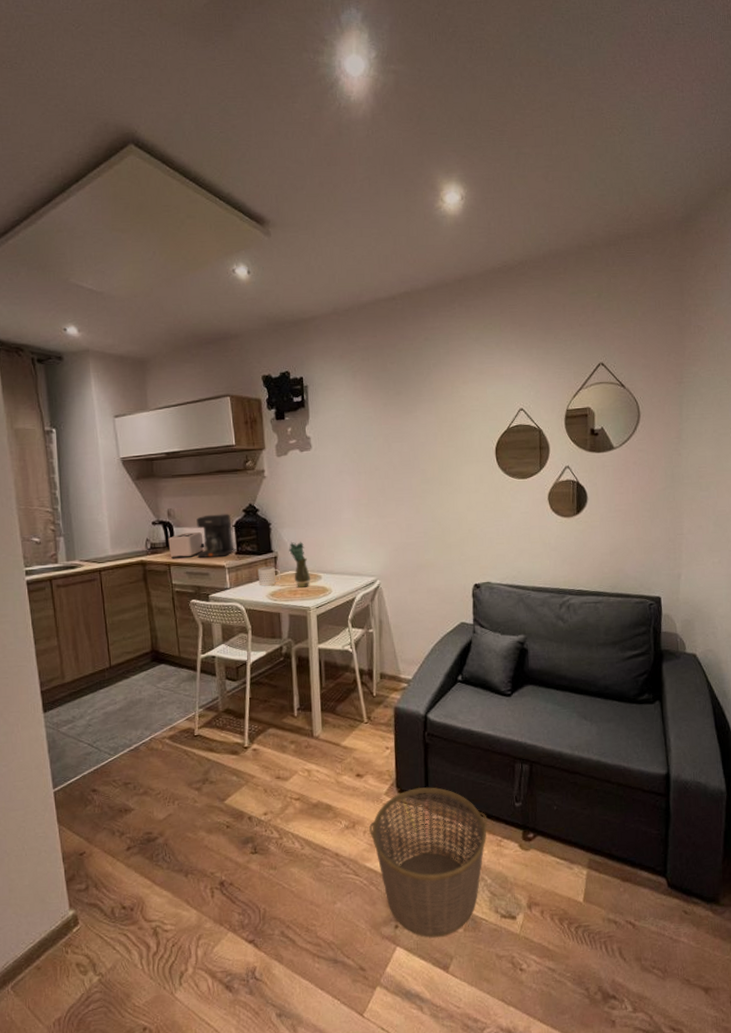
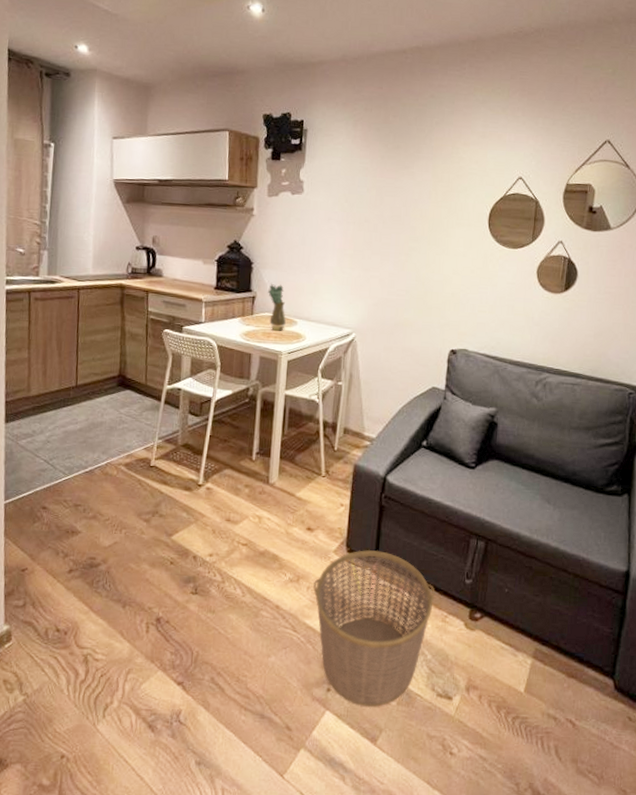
toaster: present [168,532,205,559] -> none [149,261,185,288]
coffee maker: present [196,514,234,559] -> none [176,246,214,290]
mug: present [258,566,281,586] -> none [233,305,257,325]

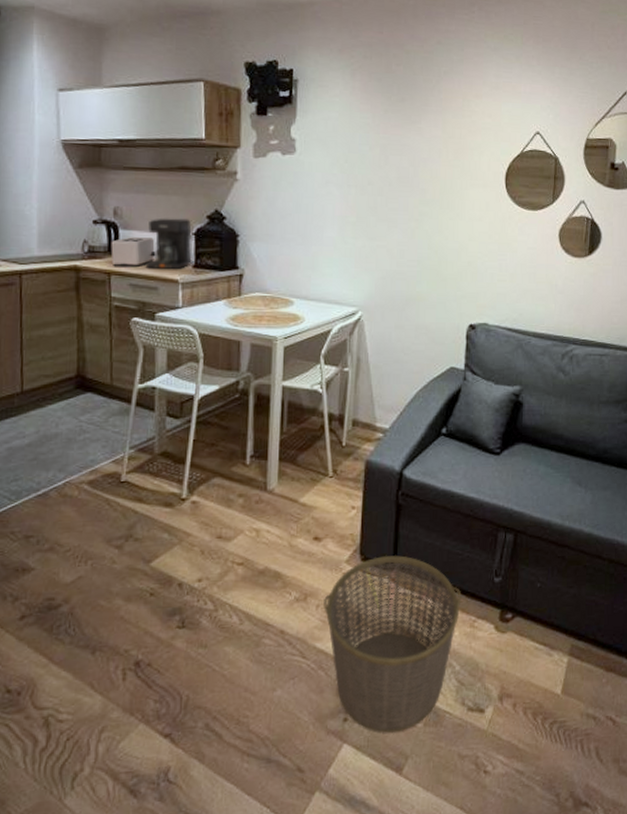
toaster: none [149,261,185,288] -> present [110,237,156,268]
coffee maker: none [176,246,214,290] -> present [145,218,192,270]
vase: present [268,283,286,331] -> none [258,258,280,313]

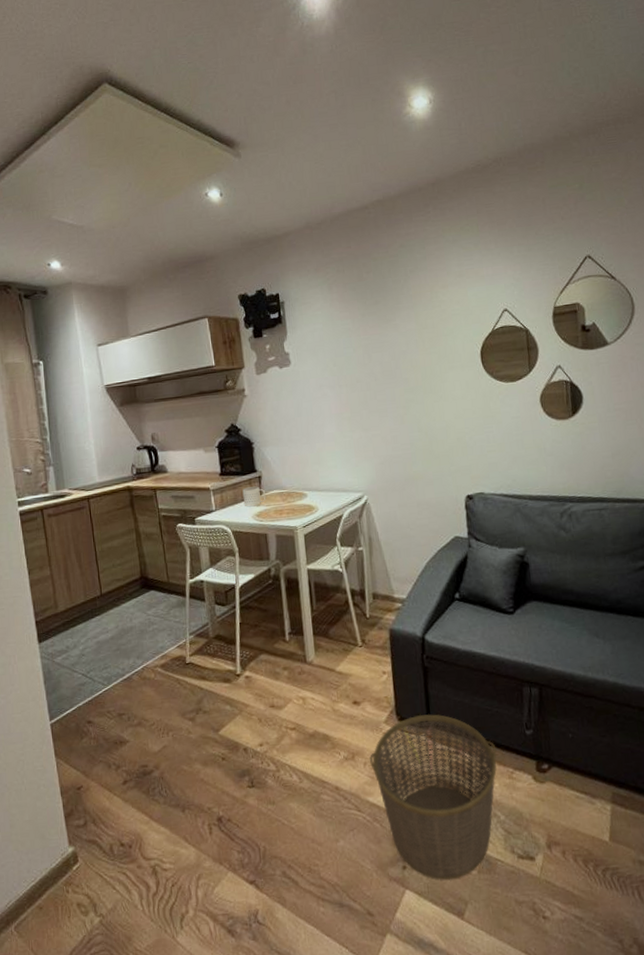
toaster: present [110,237,156,268] -> none [153,455,189,484]
coffee maker: present [145,218,192,270] -> none [180,435,218,482]
mug: none [217,285,246,308] -> present [242,486,266,507]

